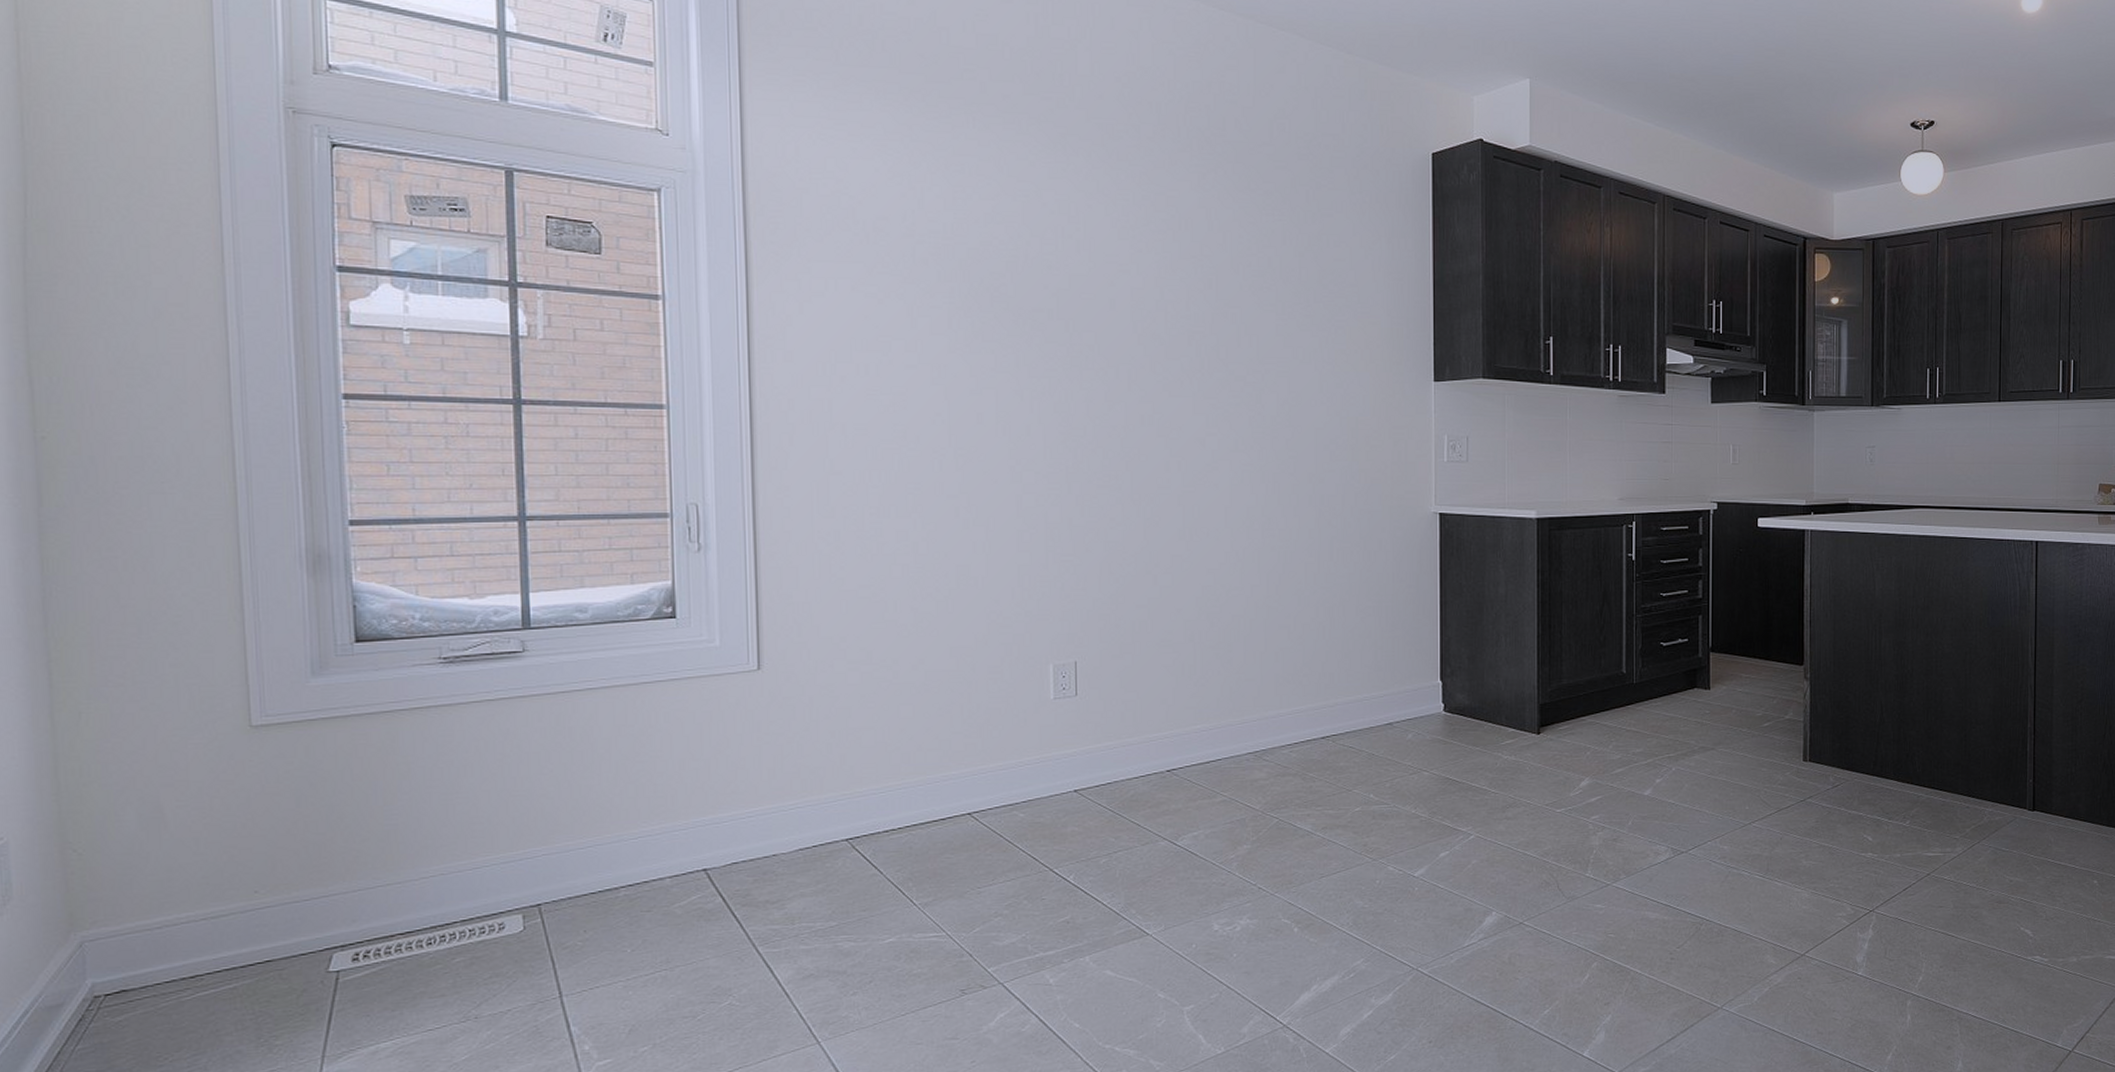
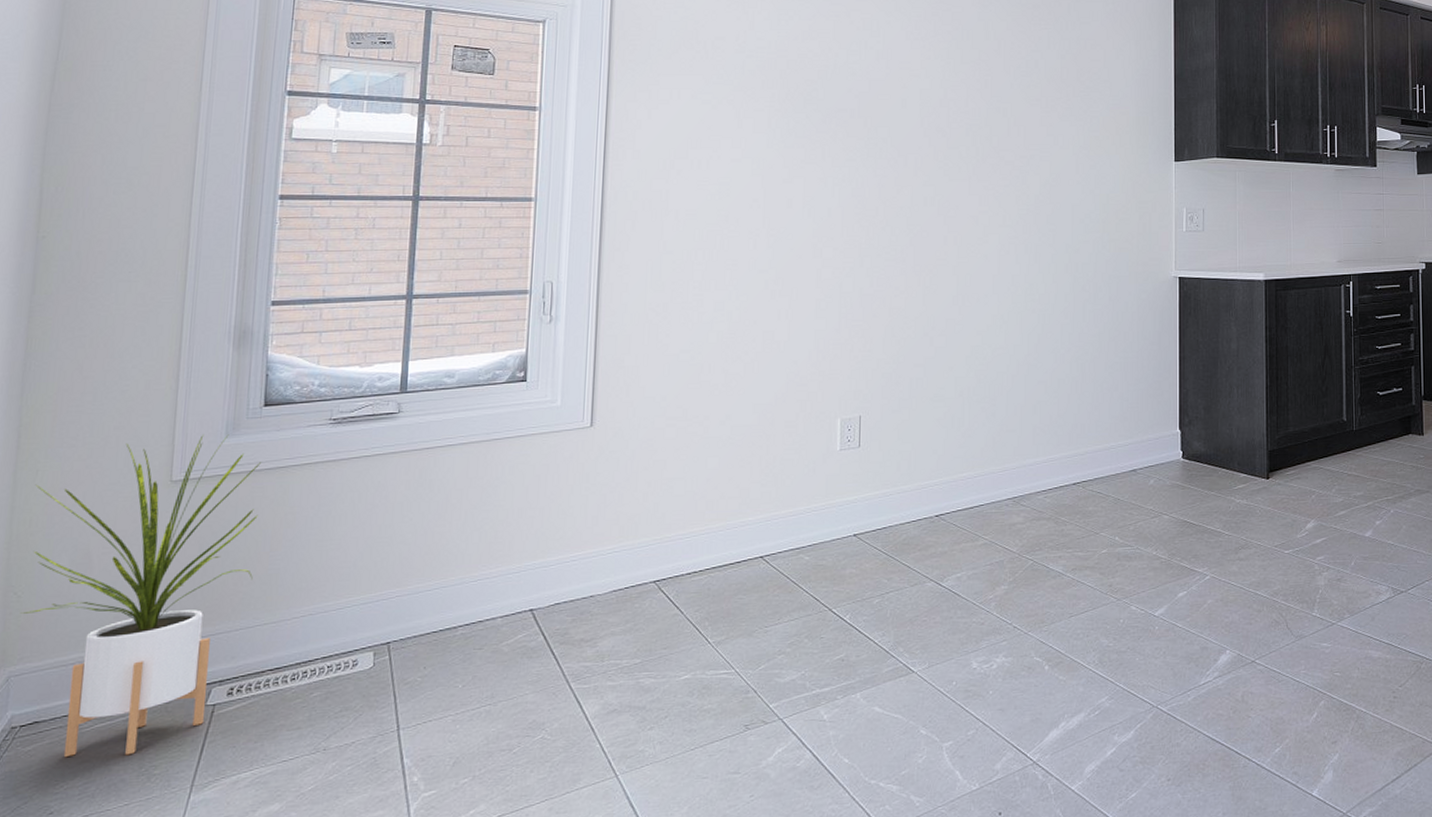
house plant: none [79,673,366,1028] -> present [20,434,262,758]

